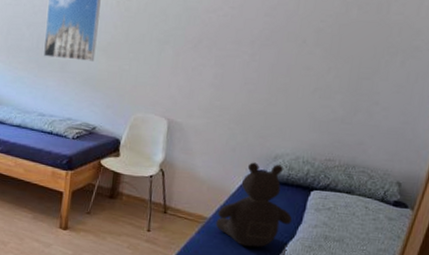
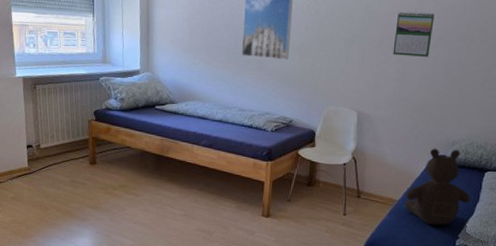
calendar: none [211,8,262,60] -> present [392,11,435,57]

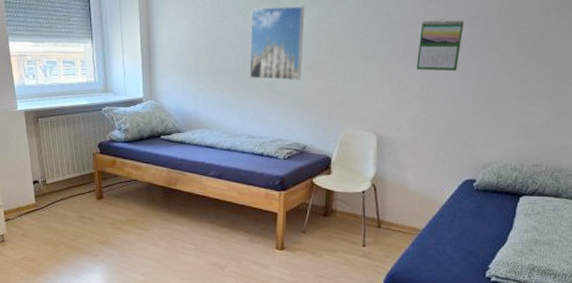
teddy bear: present [404,148,471,226] -> none [429,172,503,256]

